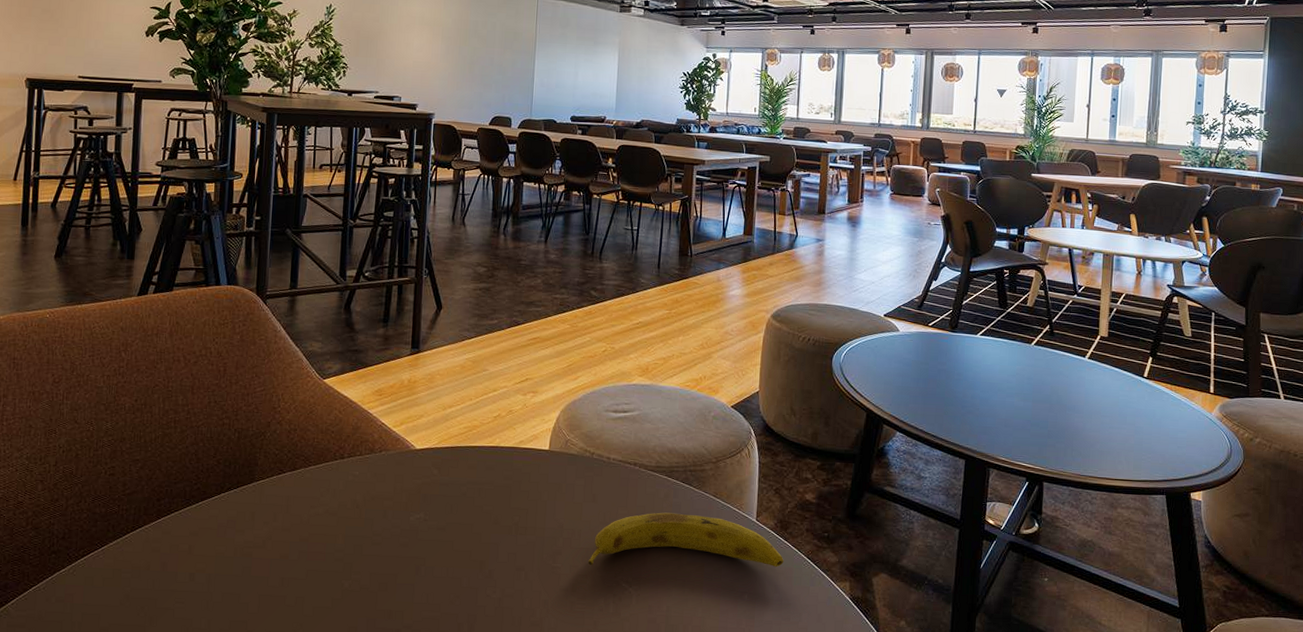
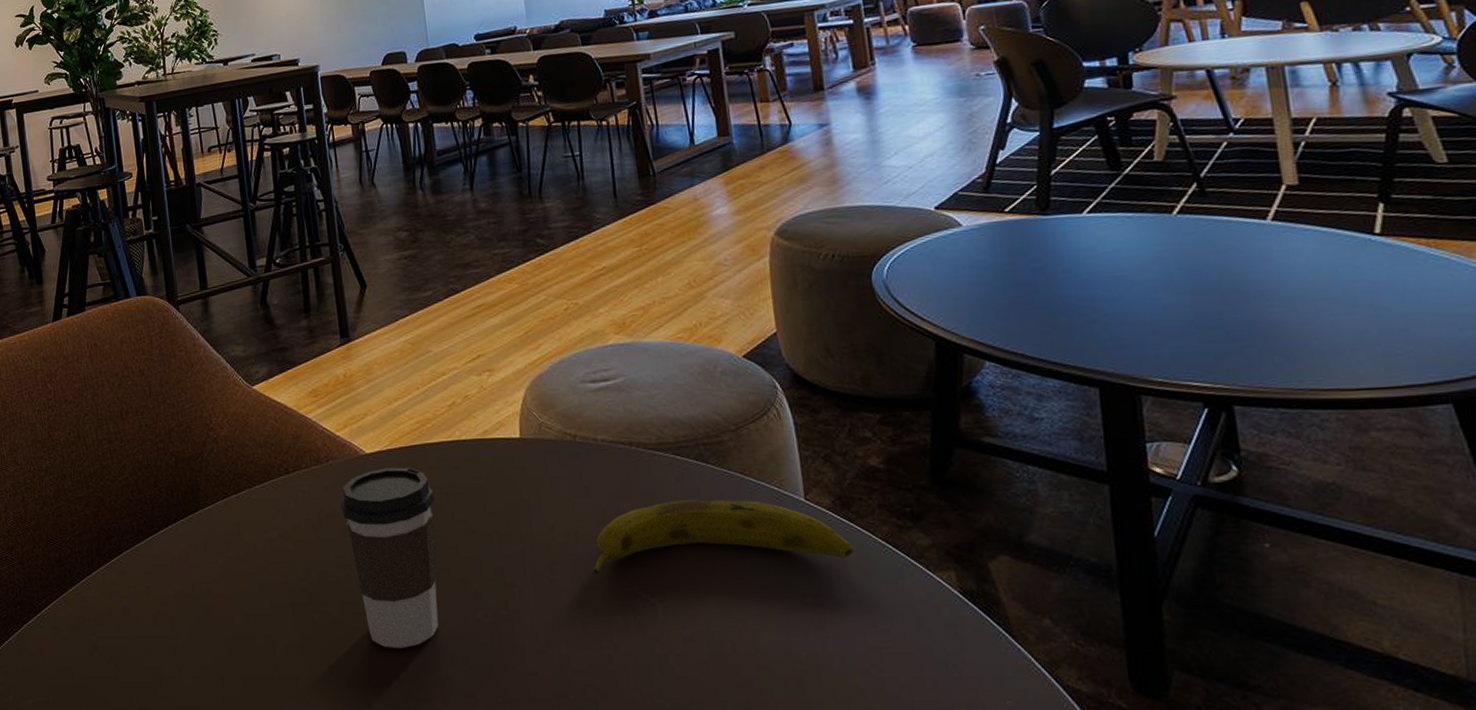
coffee cup: none [385,462,469,615] -> present [340,467,439,648]

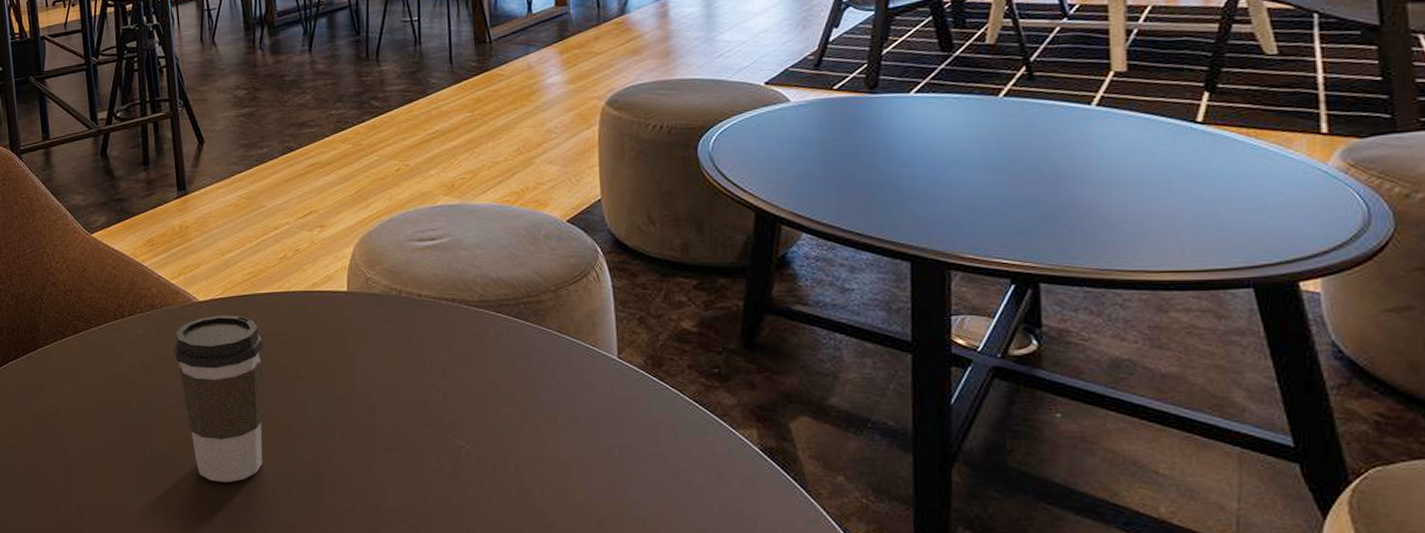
fruit: present [593,499,854,575] -> none [412,355,662,422]

